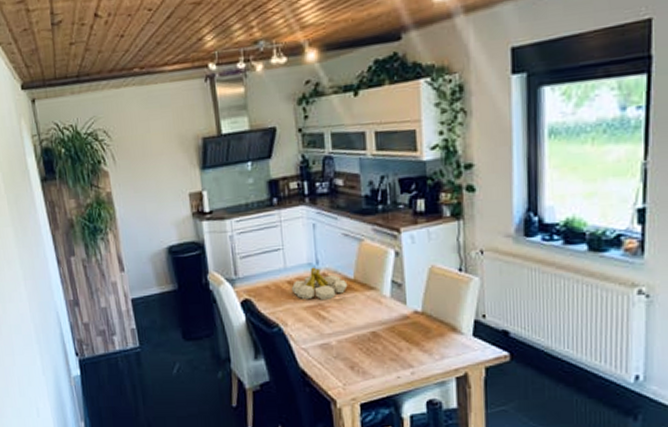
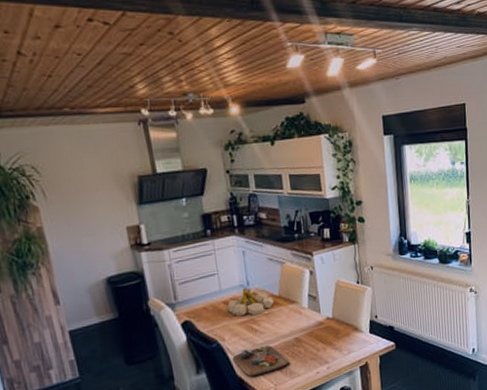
food platter: none [295,337,364,371] -> present [232,345,290,377]

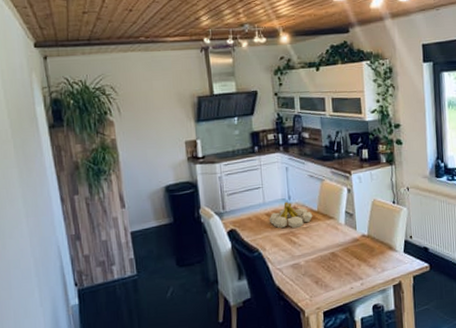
food platter: present [232,345,290,377] -> none [272,258,325,287]

